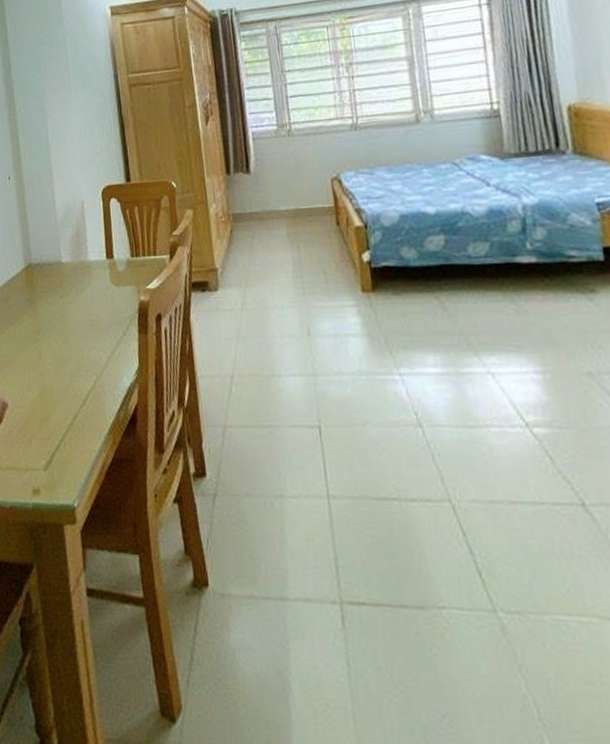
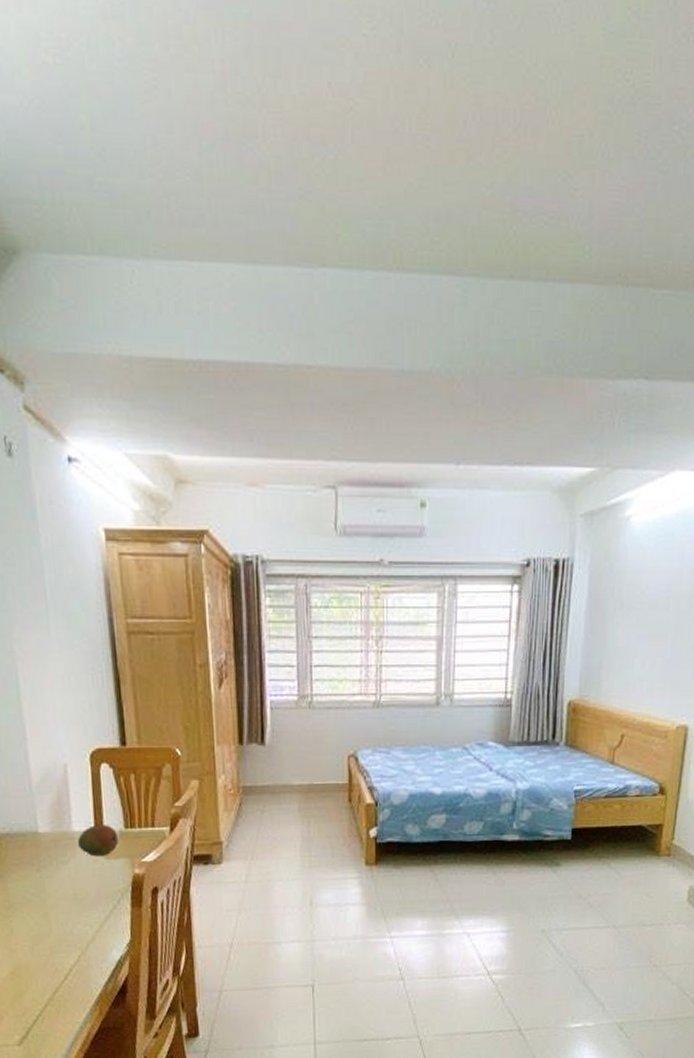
fruit: none [92,253,127,284] -> present [77,824,119,857]

